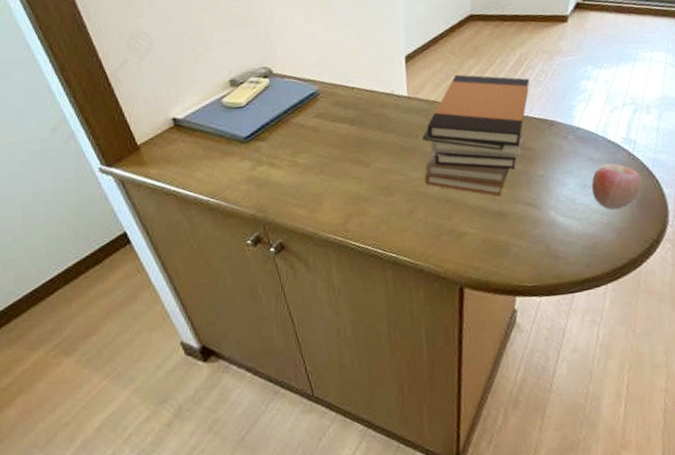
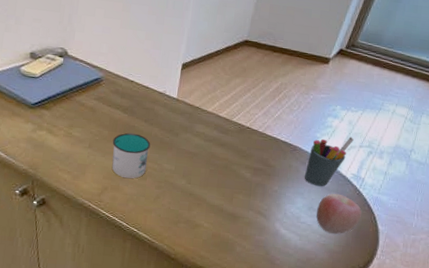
mug: none [345,145,391,199] -> present [112,132,151,179]
book stack: present [422,74,530,197] -> none [175,89,285,201]
pen holder: none [569,96,615,160] -> present [304,136,354,186]

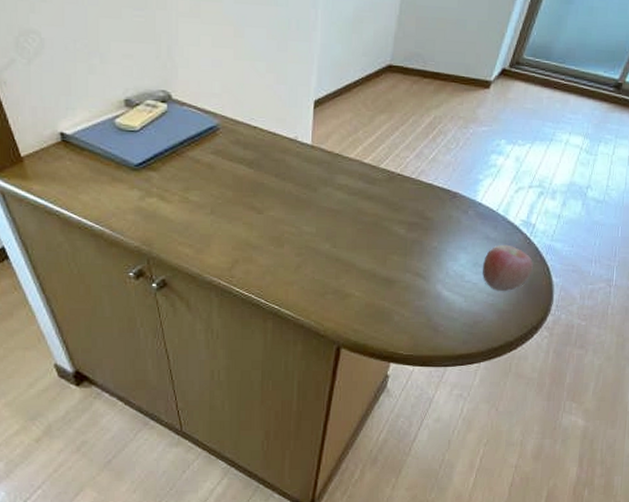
mug: present [112,132,151,179] -> none [239,192,285,247]
pen holder: present [304,136,354,186] -> none [467,175,522,237]

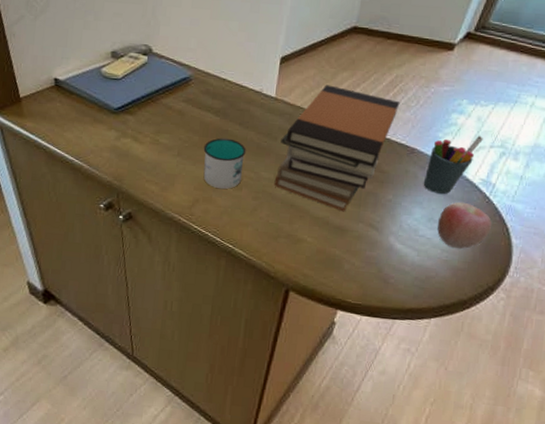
mug: none [239,192,285,247] -> present [203,138,246,189]
book stack: none [317,129,440,263] -> present [274,84,400,212]
pen holder: none [467,175,522,237] -> present [423,135,483,194]

